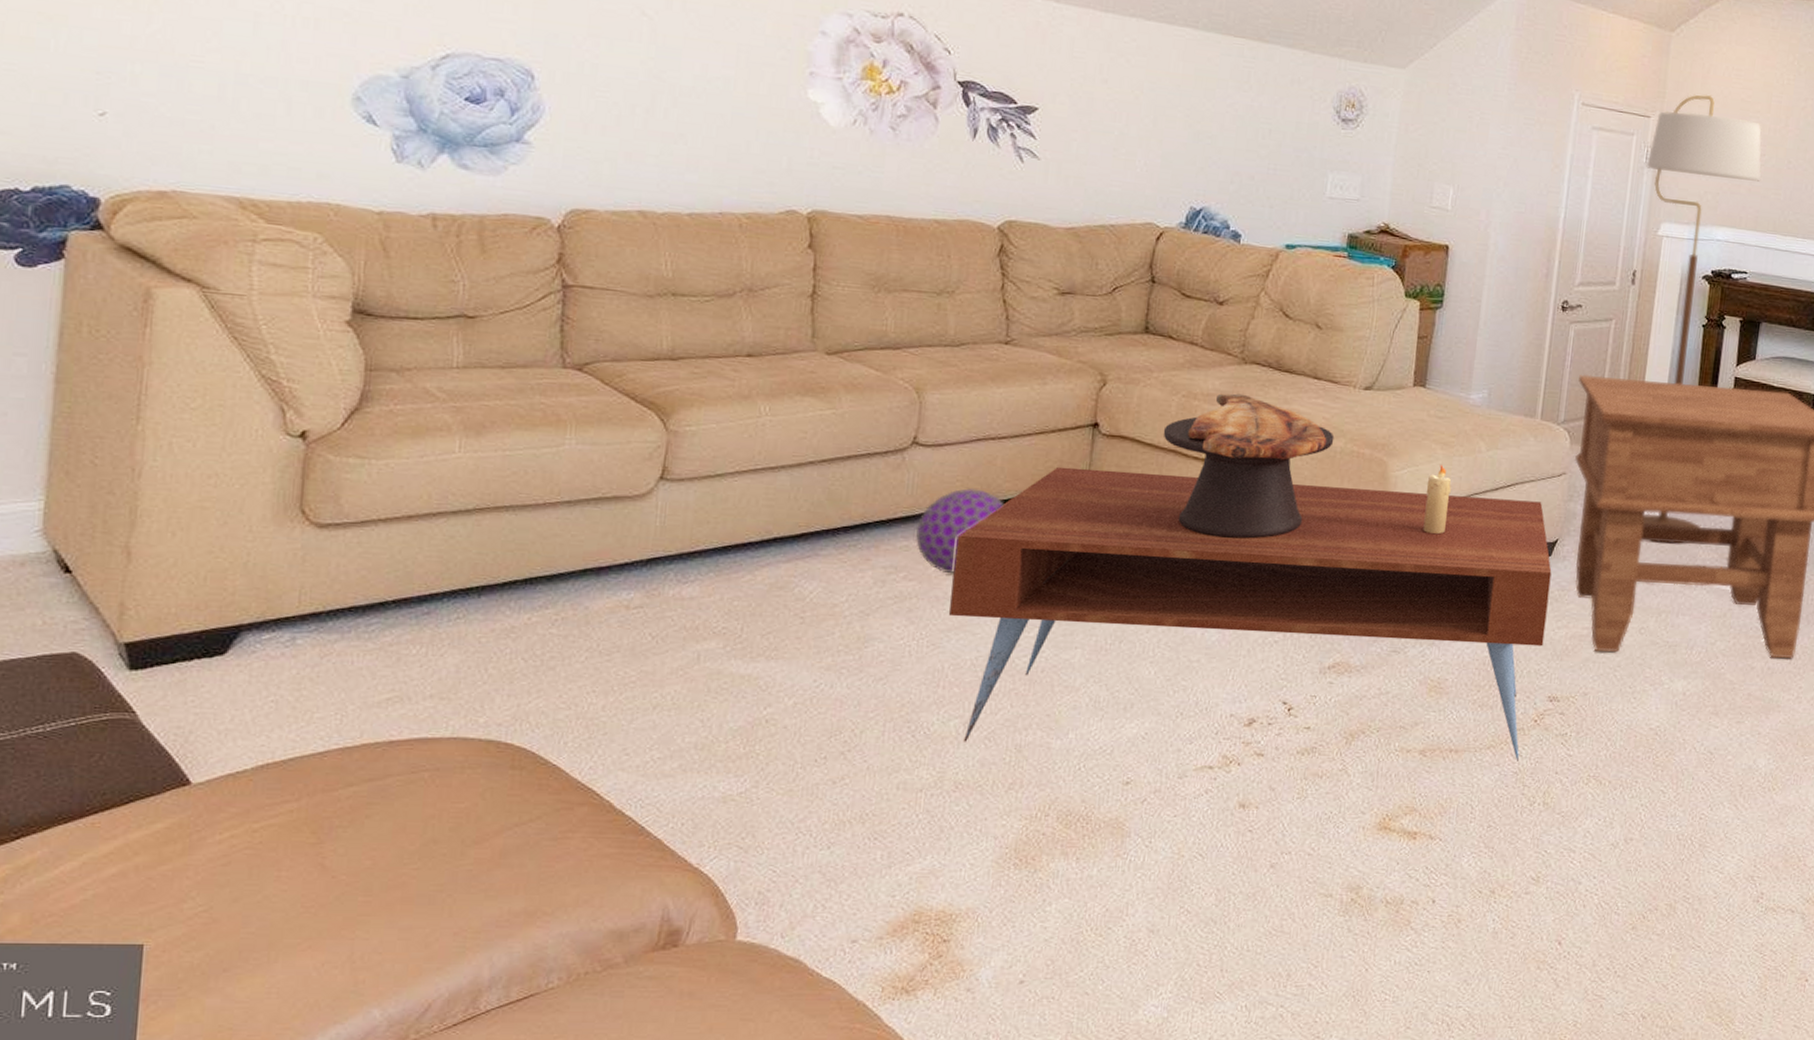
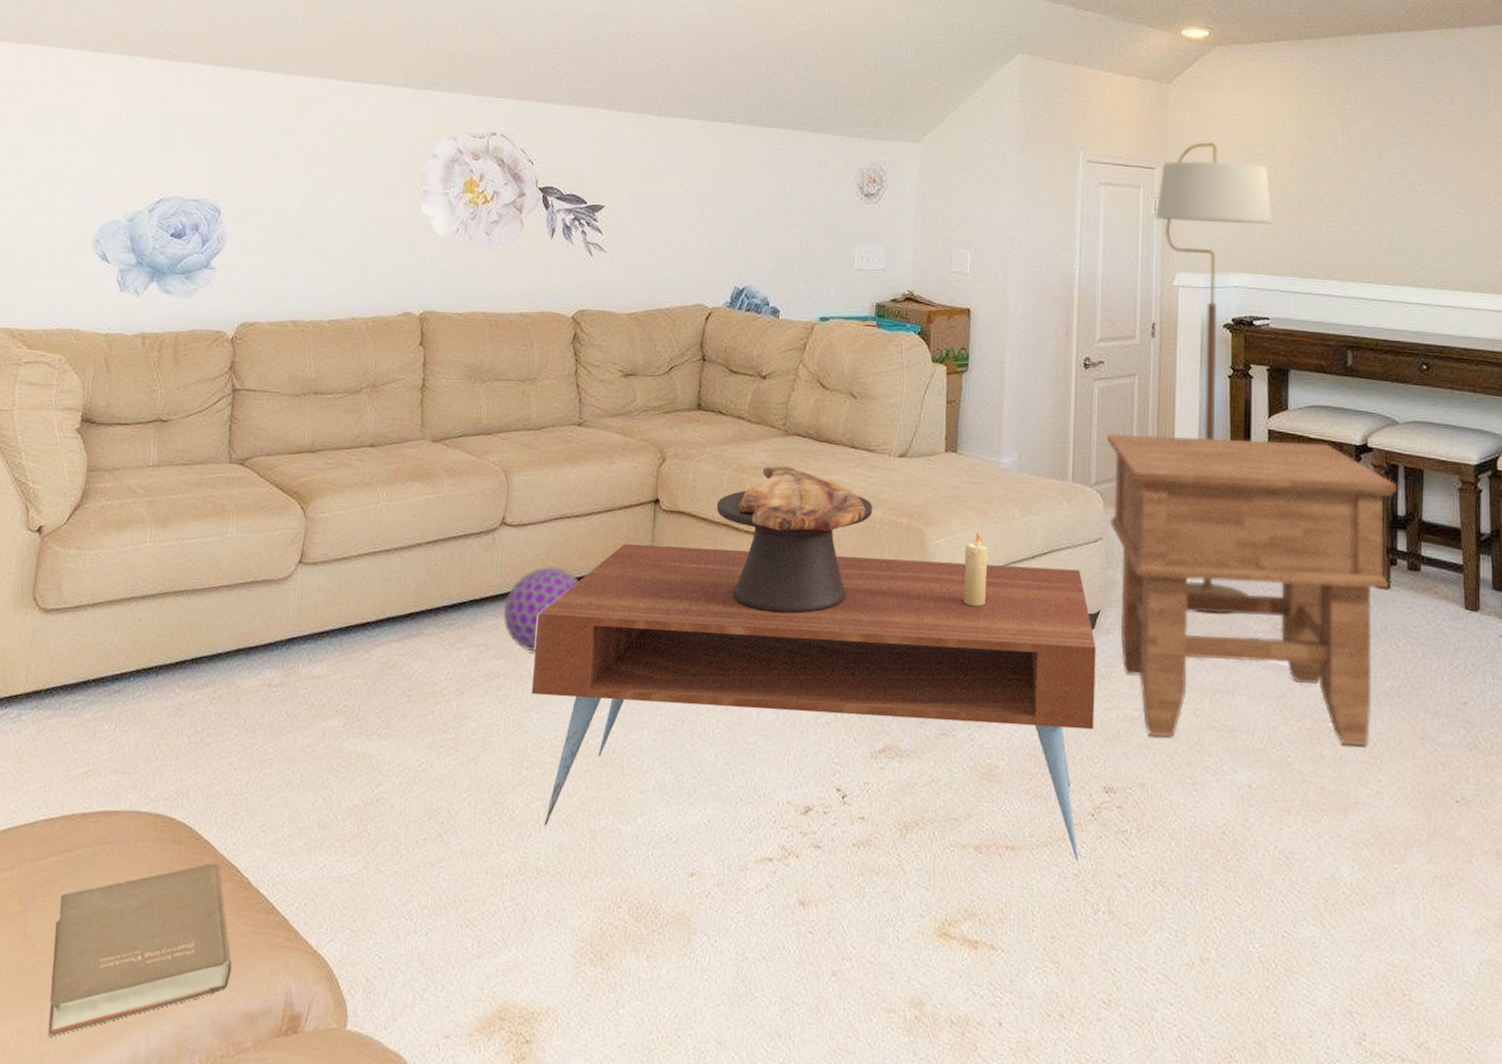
book: none [362,787,594,965] -> present [47,862,232,1037]

